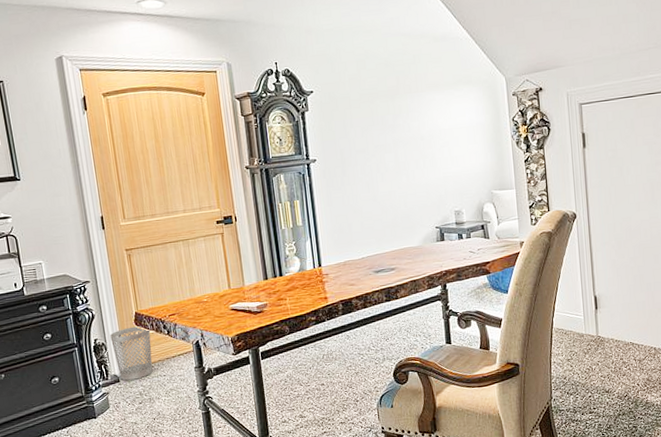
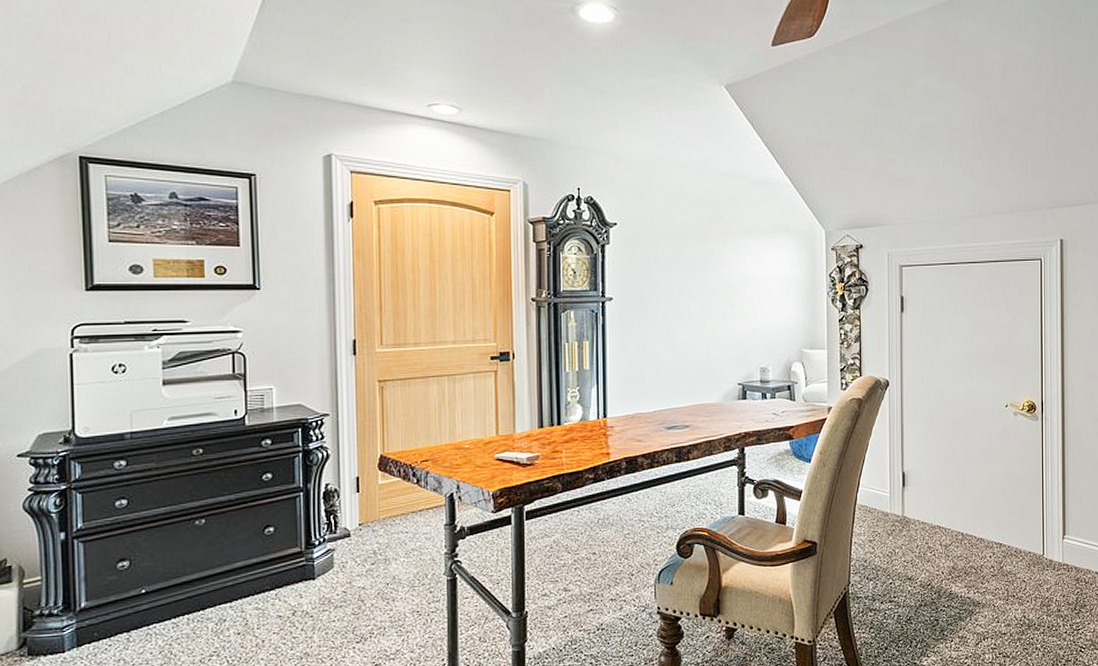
wastebasket: present [110,326,153,381] -> none [346,471,396,536]

